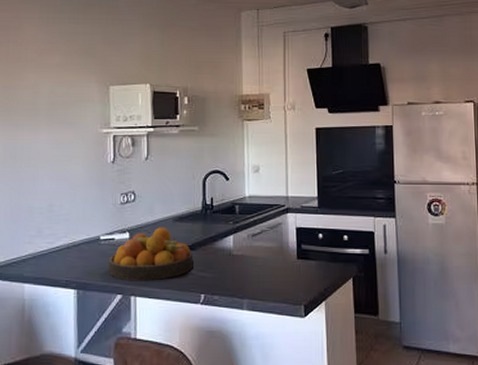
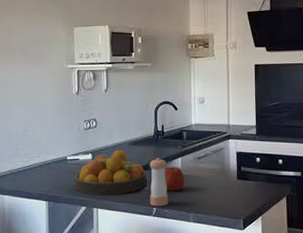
pepper shaker: none [196,235,219,293] -> present [149,157,169,207]
apple: none [214,245,237,274] -> present [165,166,185,191]

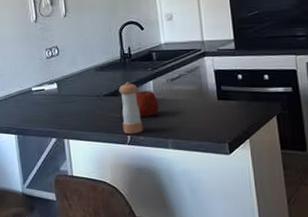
fruit bowl: present [74,150,147,196] -> none [41,77,118,126]

